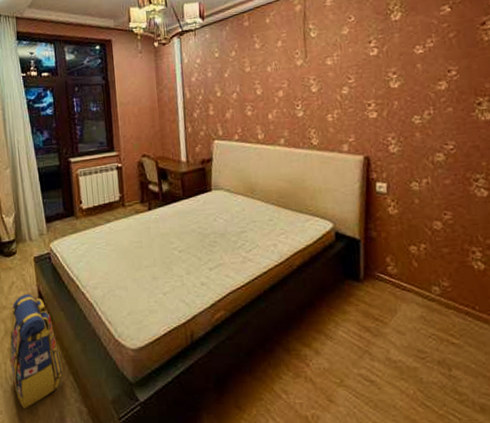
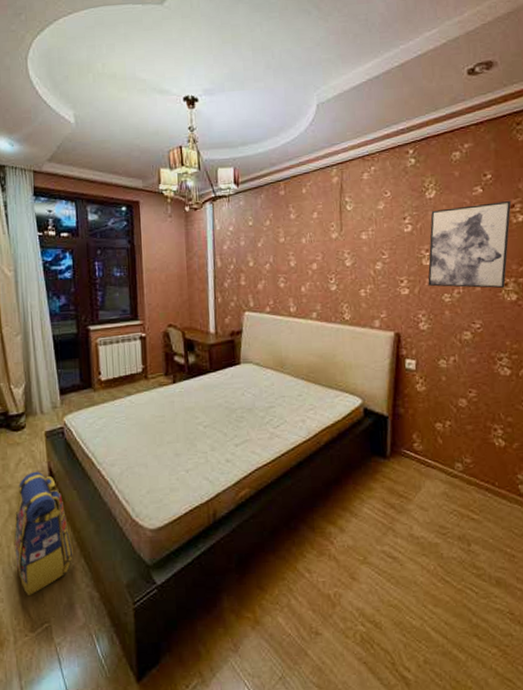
wall art: none [396,17,482,109] -> present [428,200,512,289]

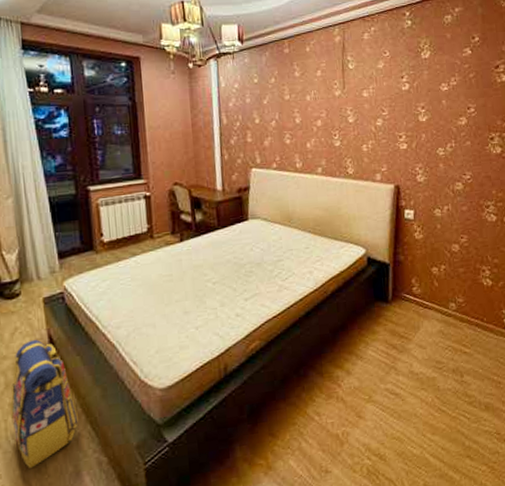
wall art: present [428,200,512,289] -> none [424,61,497,143]

